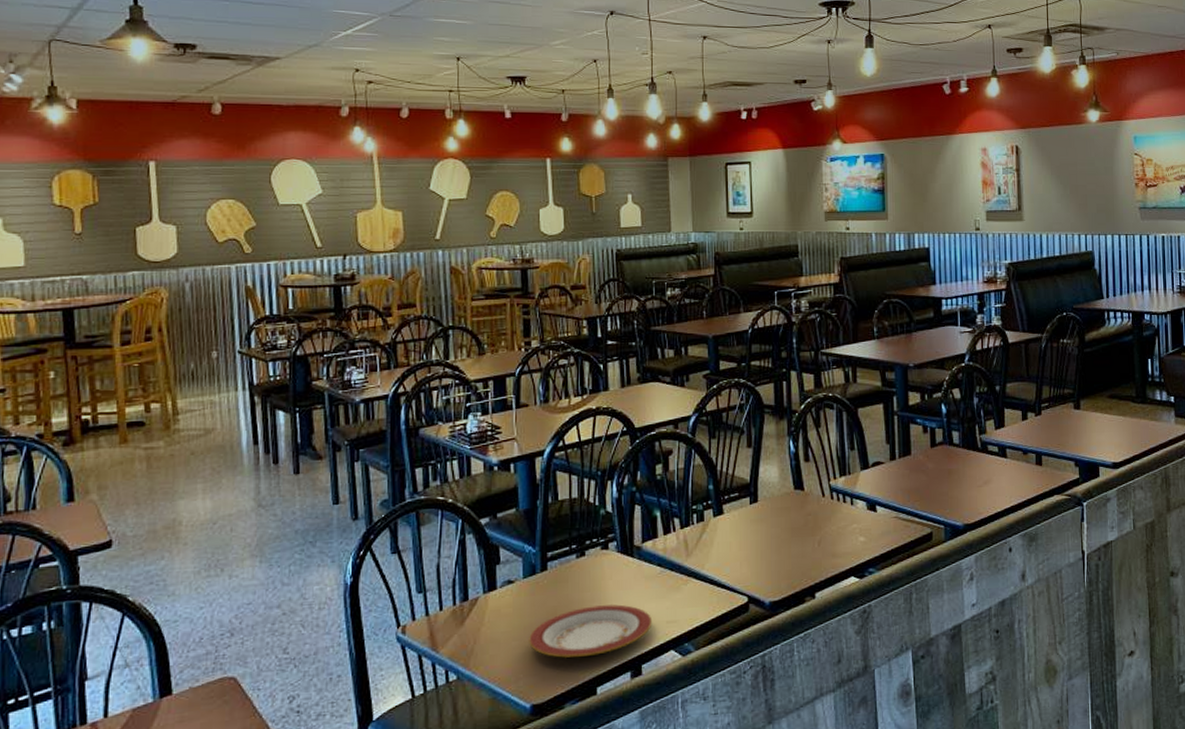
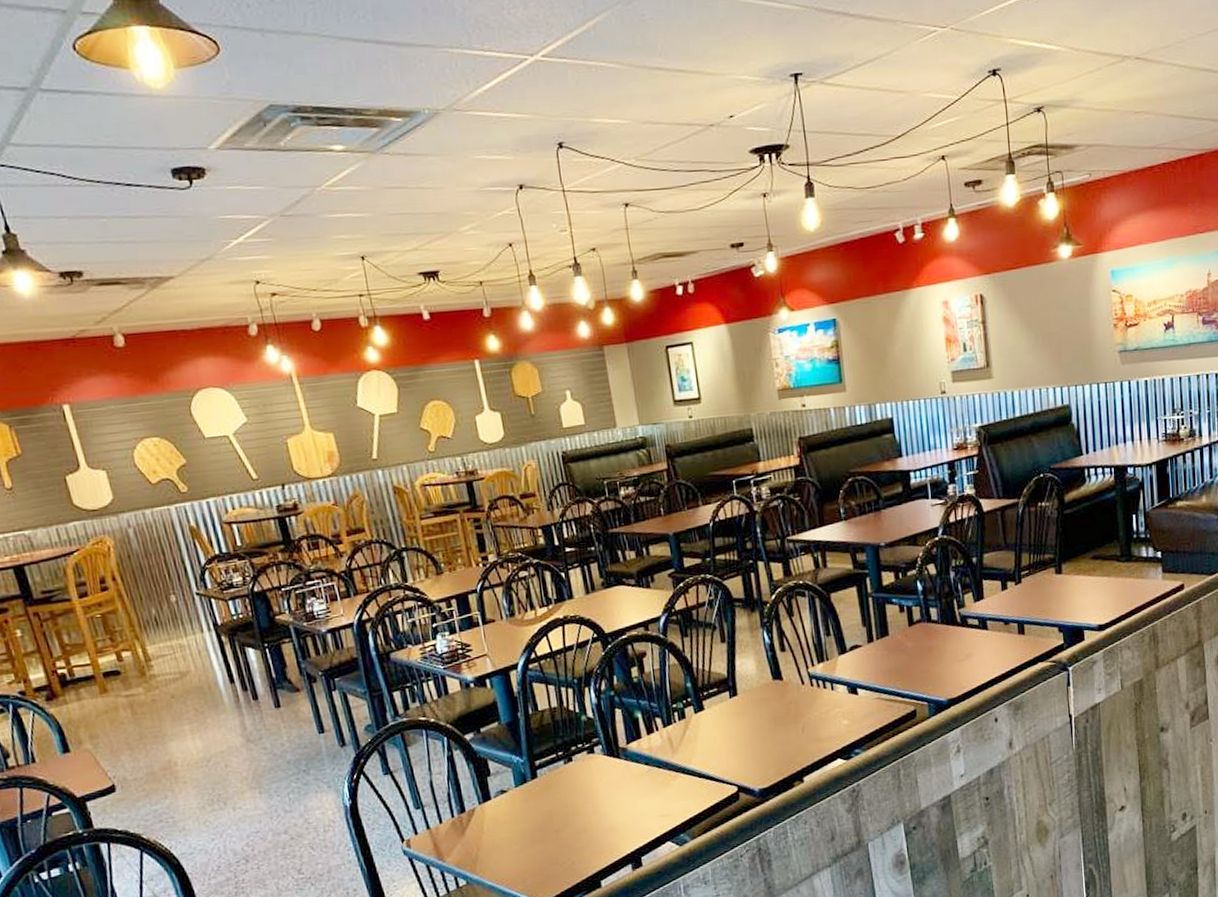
plate: present [529,604,653,658] -> none [529,803,647,857]

